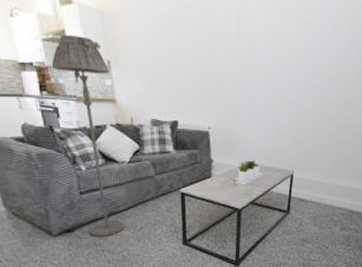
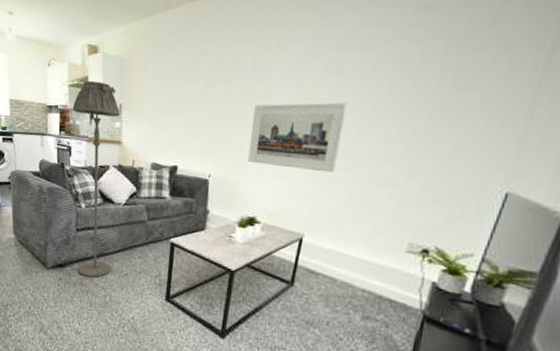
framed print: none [242,57,319,118] -> present [247,102,348,173]

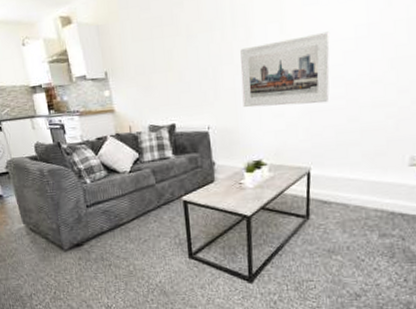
floor lamp: present [73,81,120,278] -> none [57,52,130,251]

